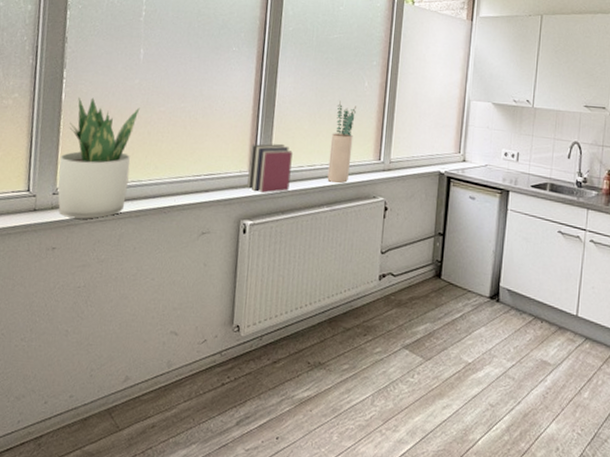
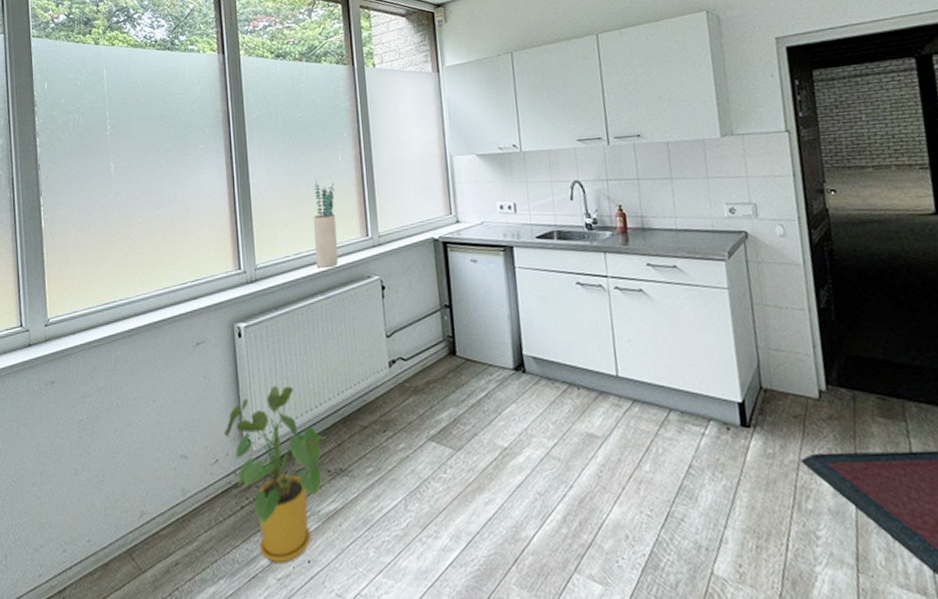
planter: present [57,97,140,220] -> none [47,220,118,349]
house plant: none [215,282,311,437] -> present [223,386,326,564]
books: present [247,143,293,194] -> none [232,235,279,292]

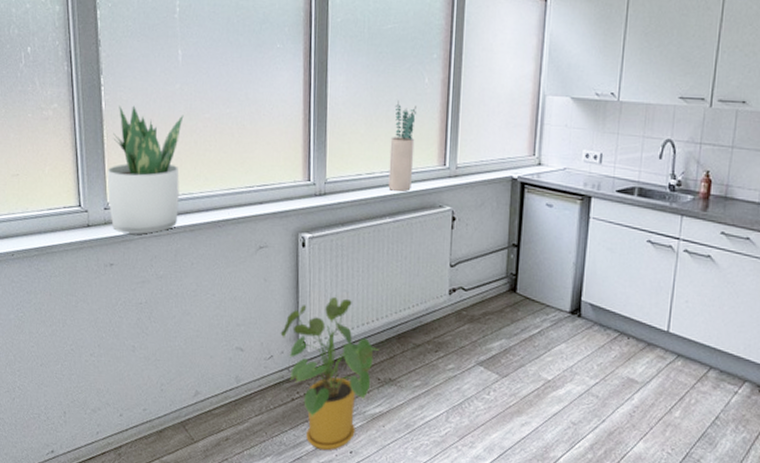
planter: none [47,220,118,349] -> present [107,105,184,235]

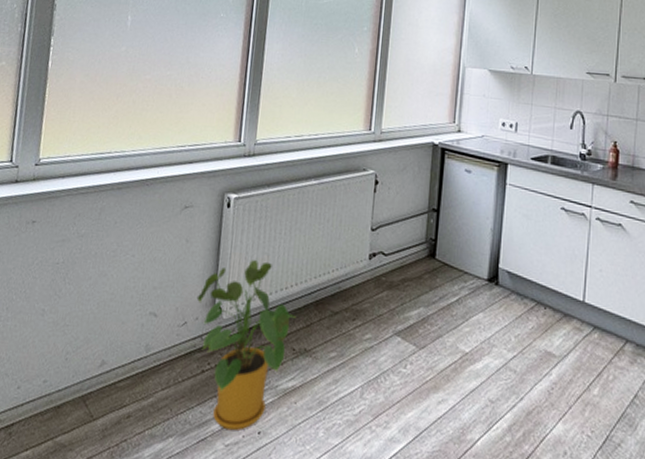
planter: present [107,105,184,235] -> none [40,65,126,192]
vase: present [388,100,416,193] -> none [315,68,346,156]

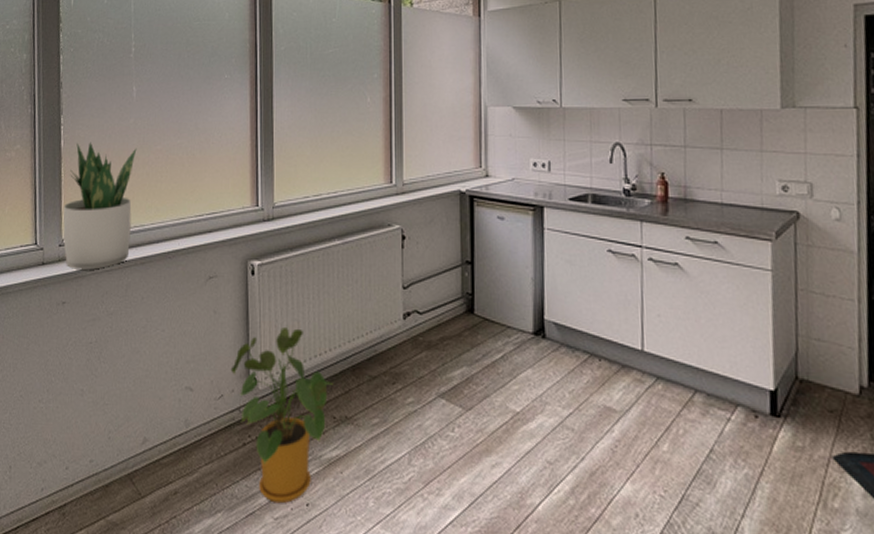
planter: none [40,65,126,192] -> present [63,142,137,271]

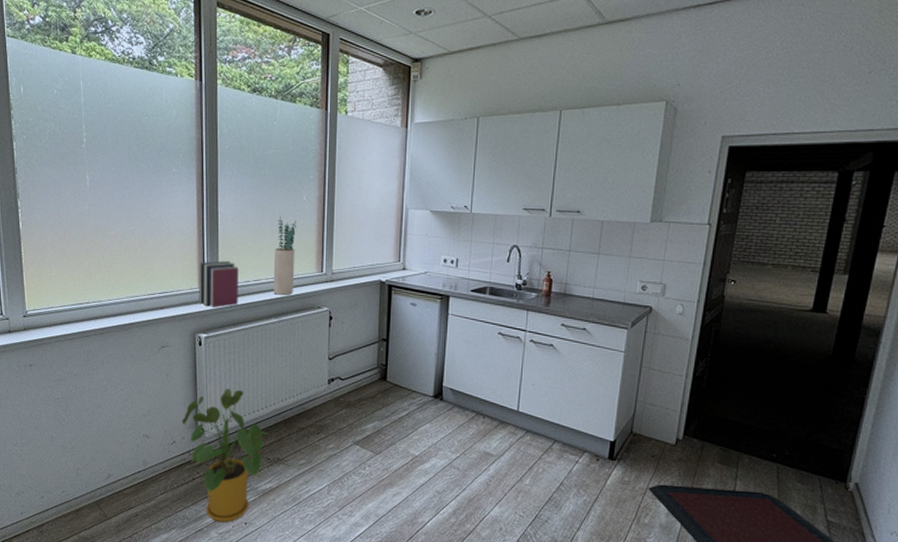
planter: present [63,142,137,271] -> none [25,225,92,339]
books: none [251,173,296,230] -> present [198,260,239,309]
vase: none [336,121,360,213] -> present [273,216,296,296]

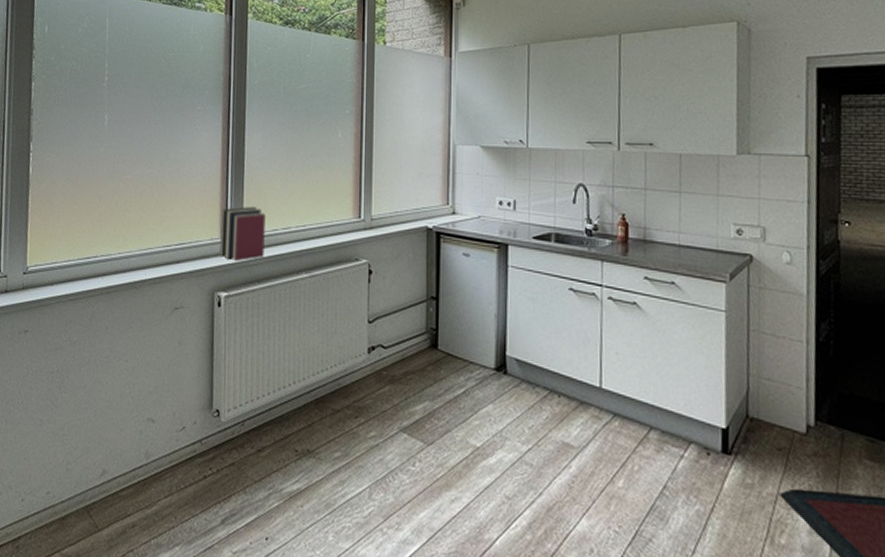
house plant: present [181,389,269,523] -> none [193,360,297,538]
vase: present [273,216,296,296] -> none [304,155,330,247]

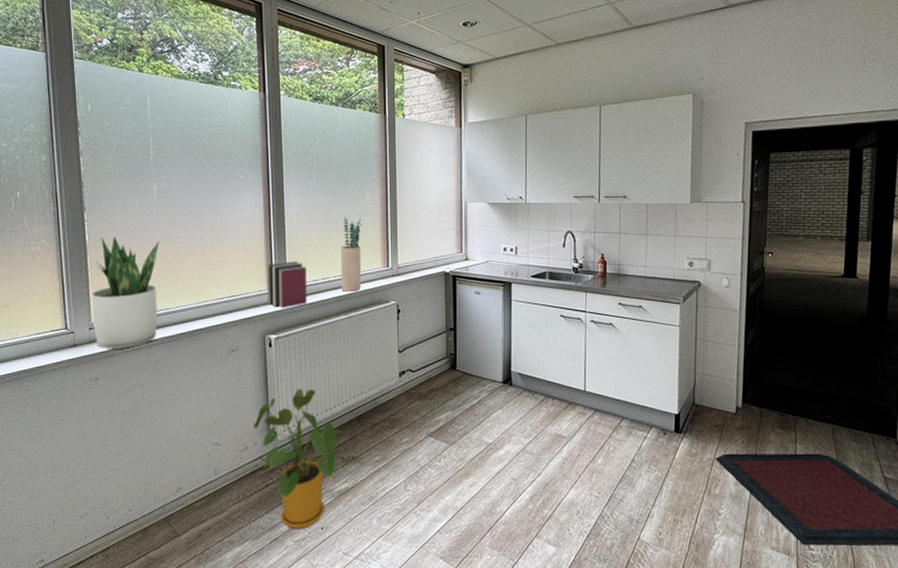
planter: none [27,169,107,300] -> present [91,236,160,350]
house plant: none [193,360,297,538] -> present [253,389,342,530]
vase: none [304,155,330,247] -> present [340,215,362,293]

